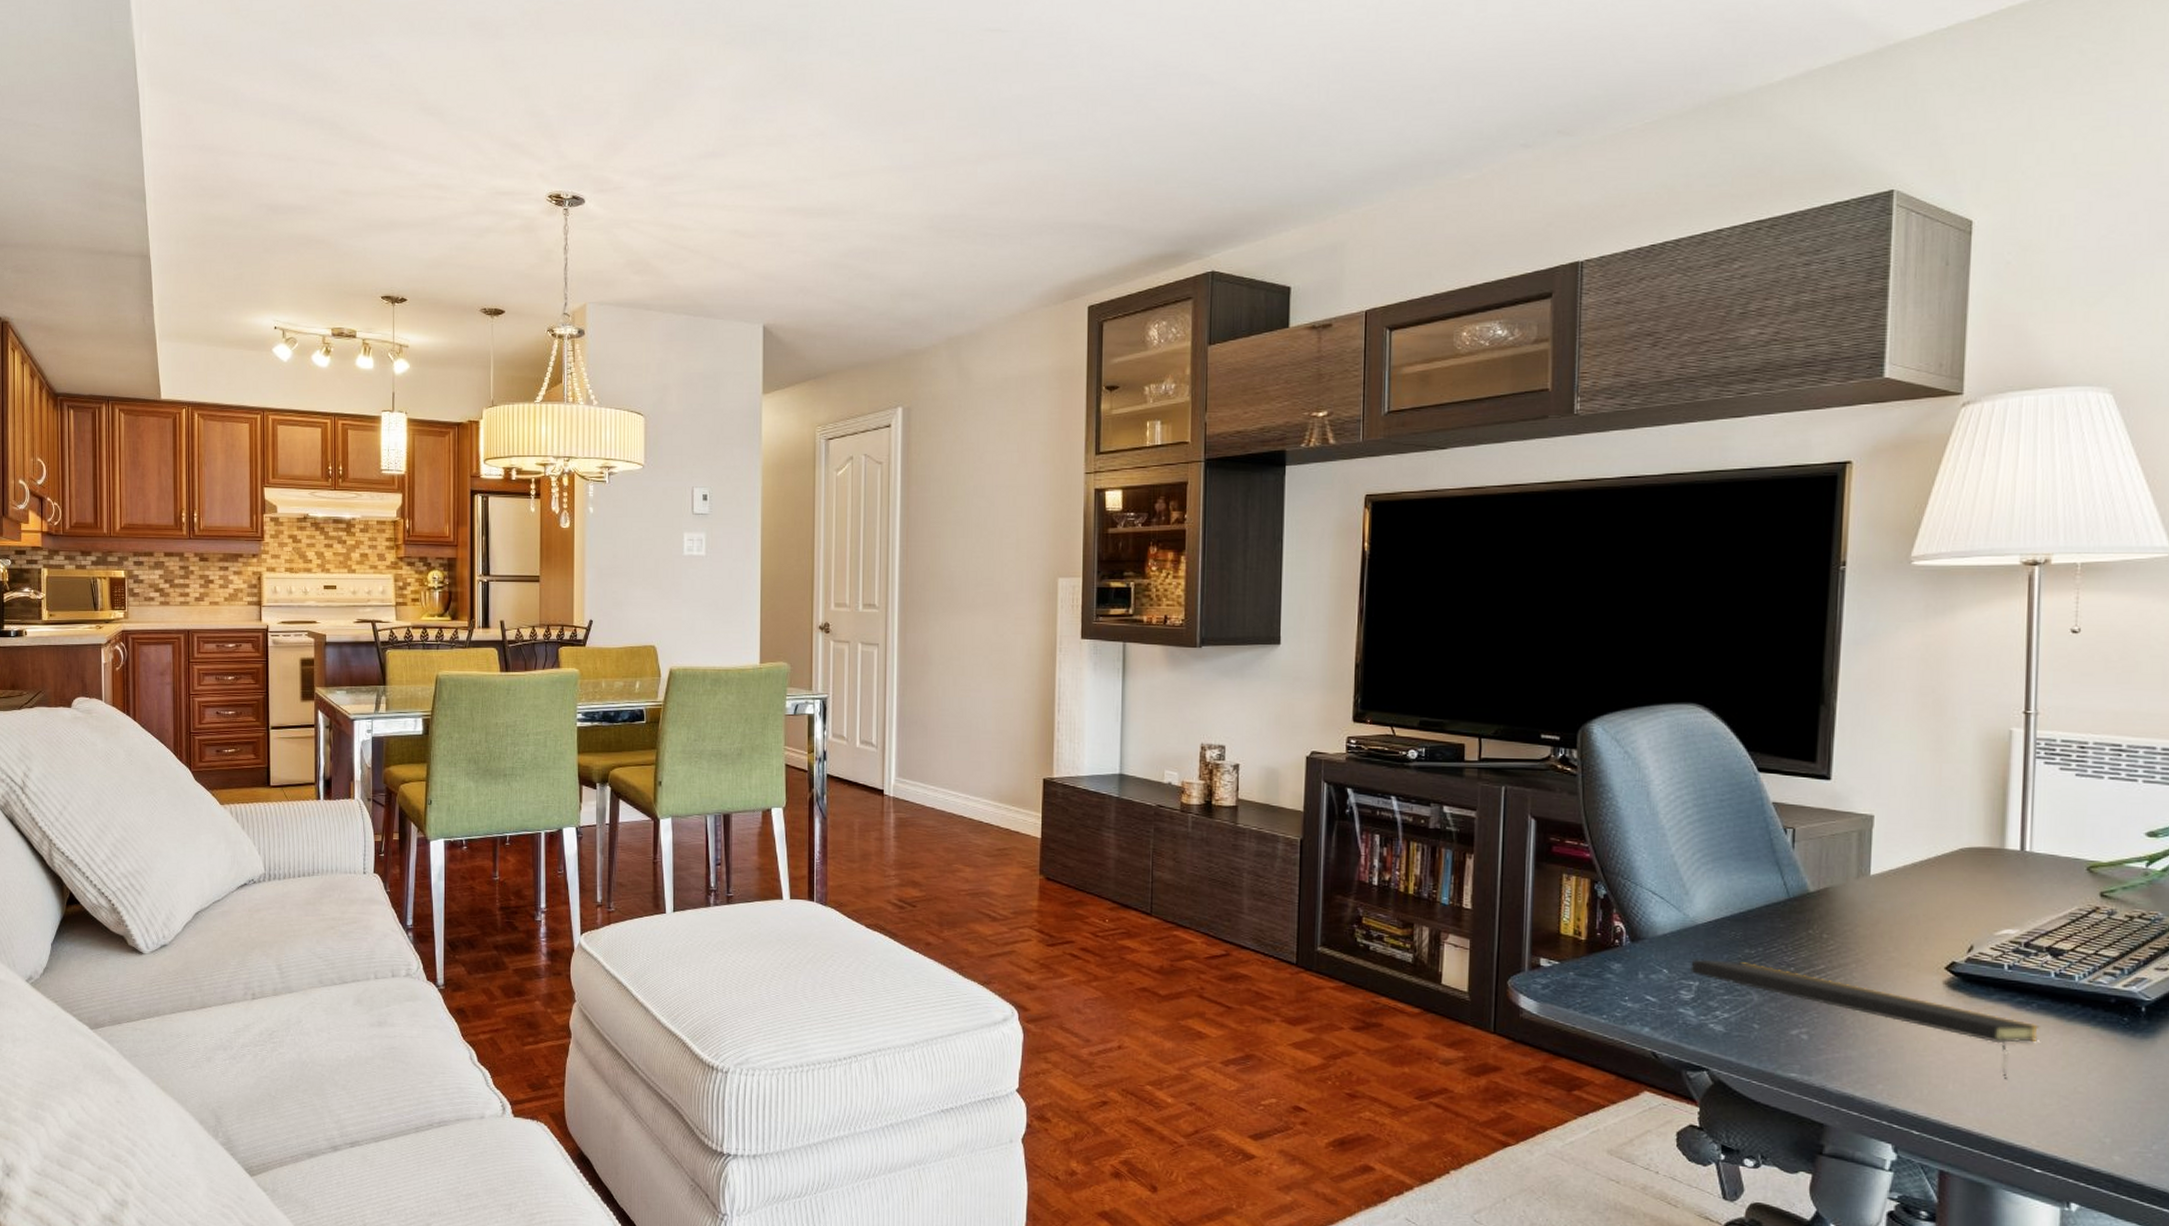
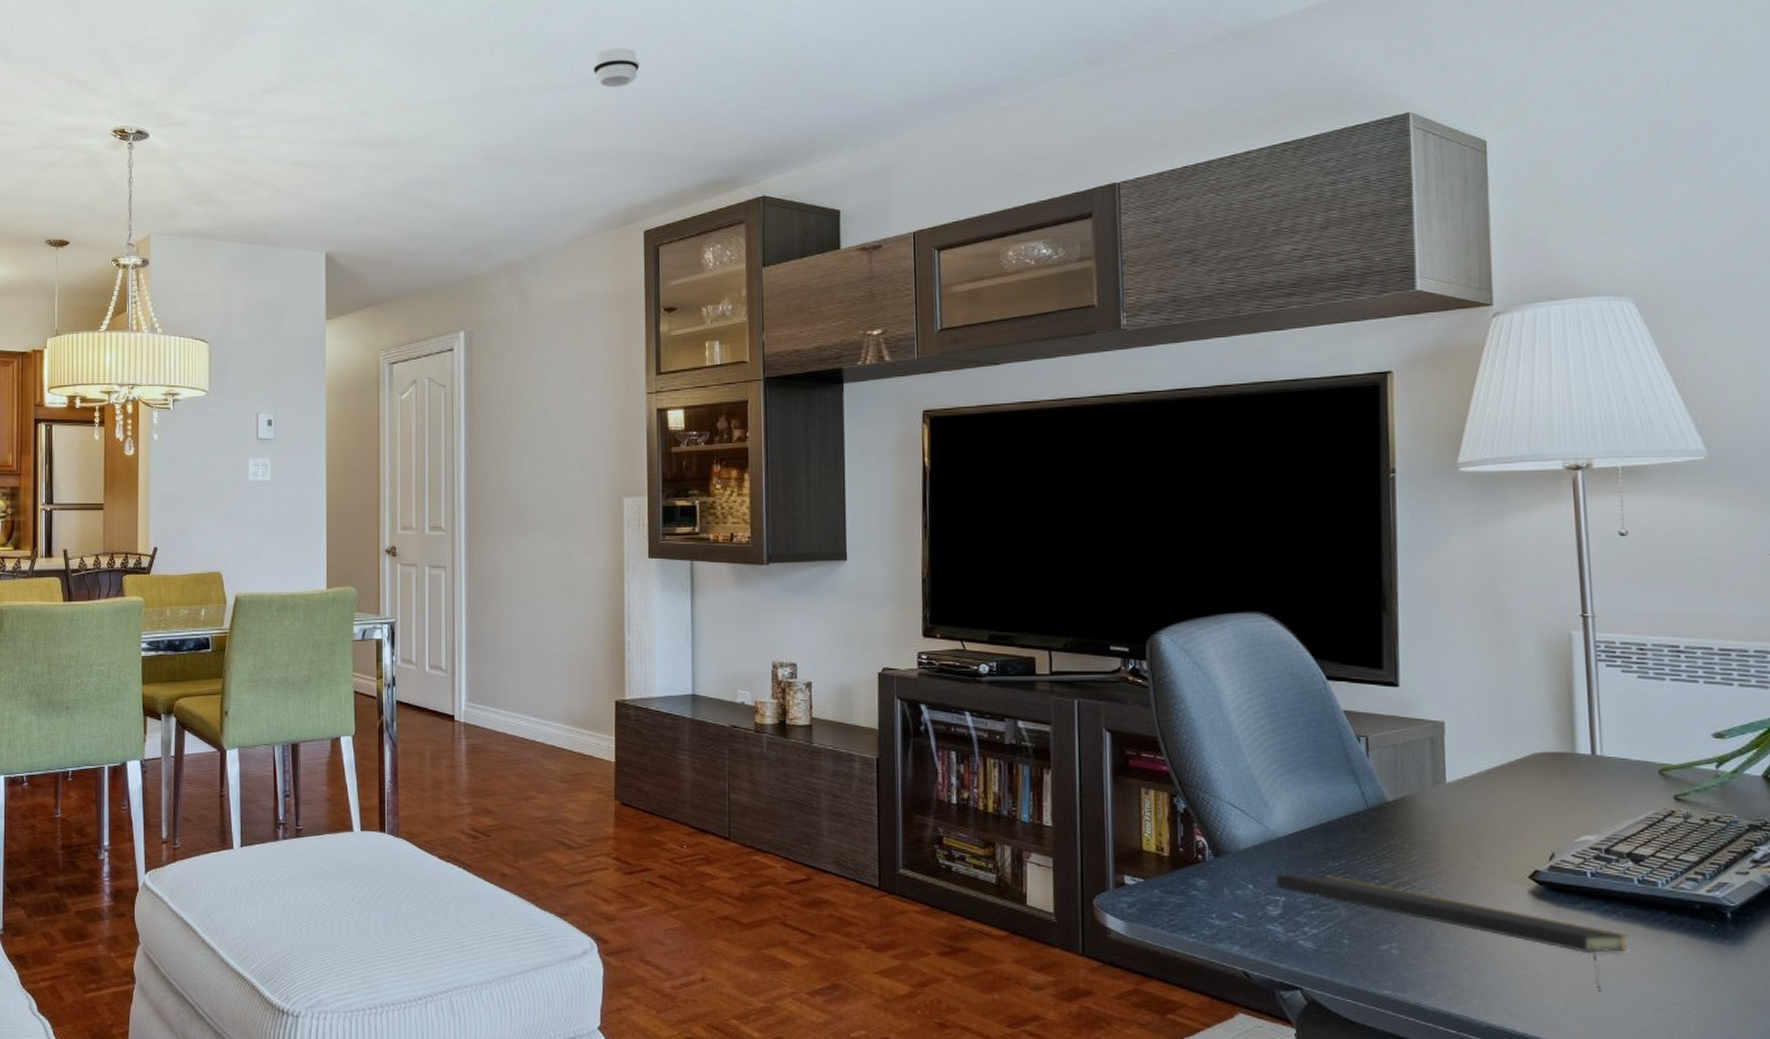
smoke detector: none [1041,113,1090,155] -> present [593,48,640,88]

